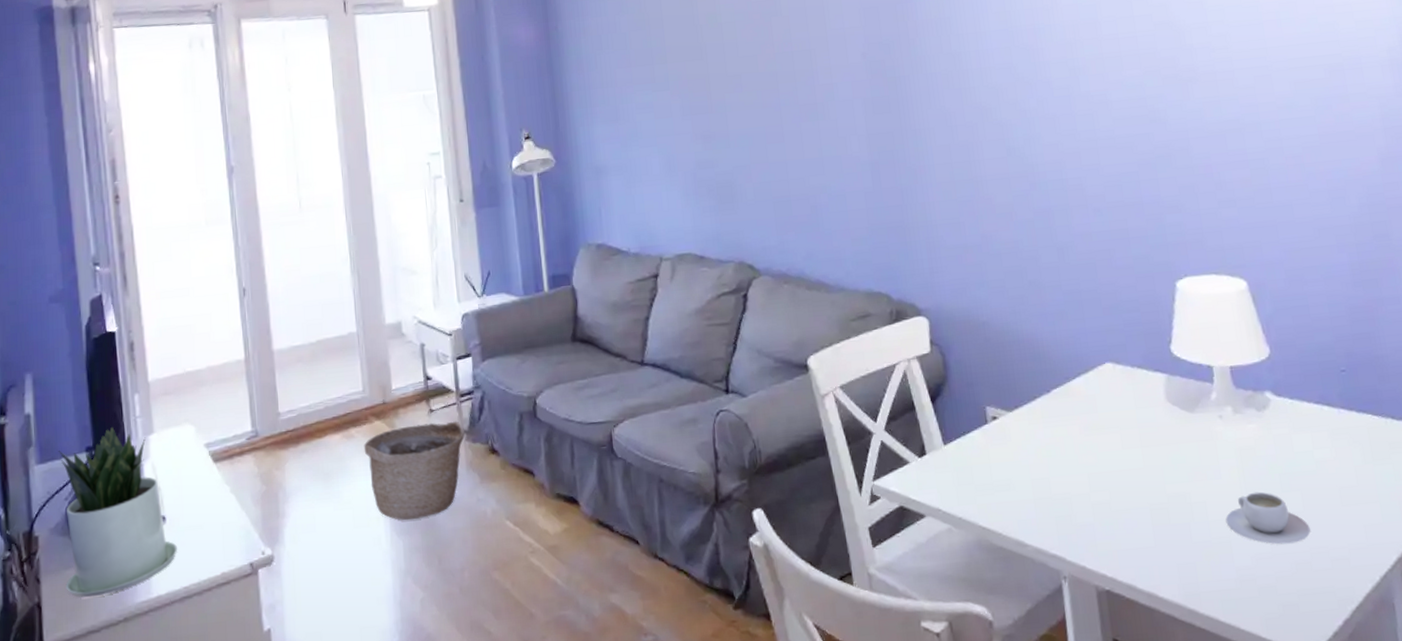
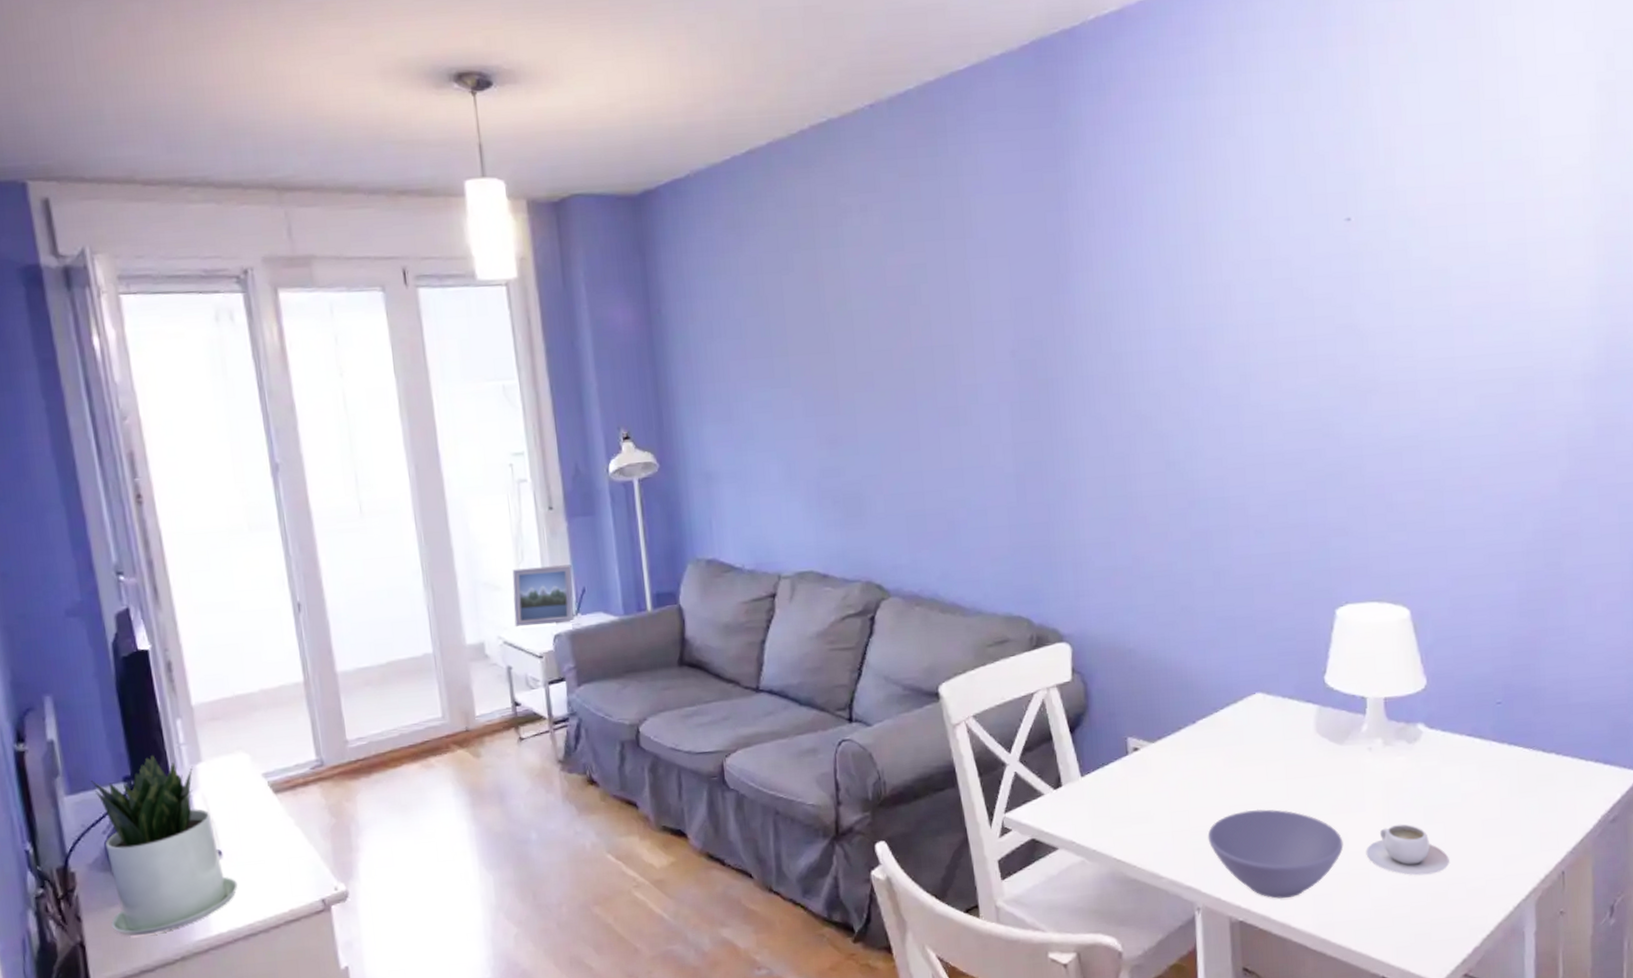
basket: present [363,421,465,520] -> none [445,750,560,854]
picture frame: none [427,250,481,308] -> present [512,564,575,628]
bowl: none [1068,476,1203,567] -> present [1207,809,1344,899]

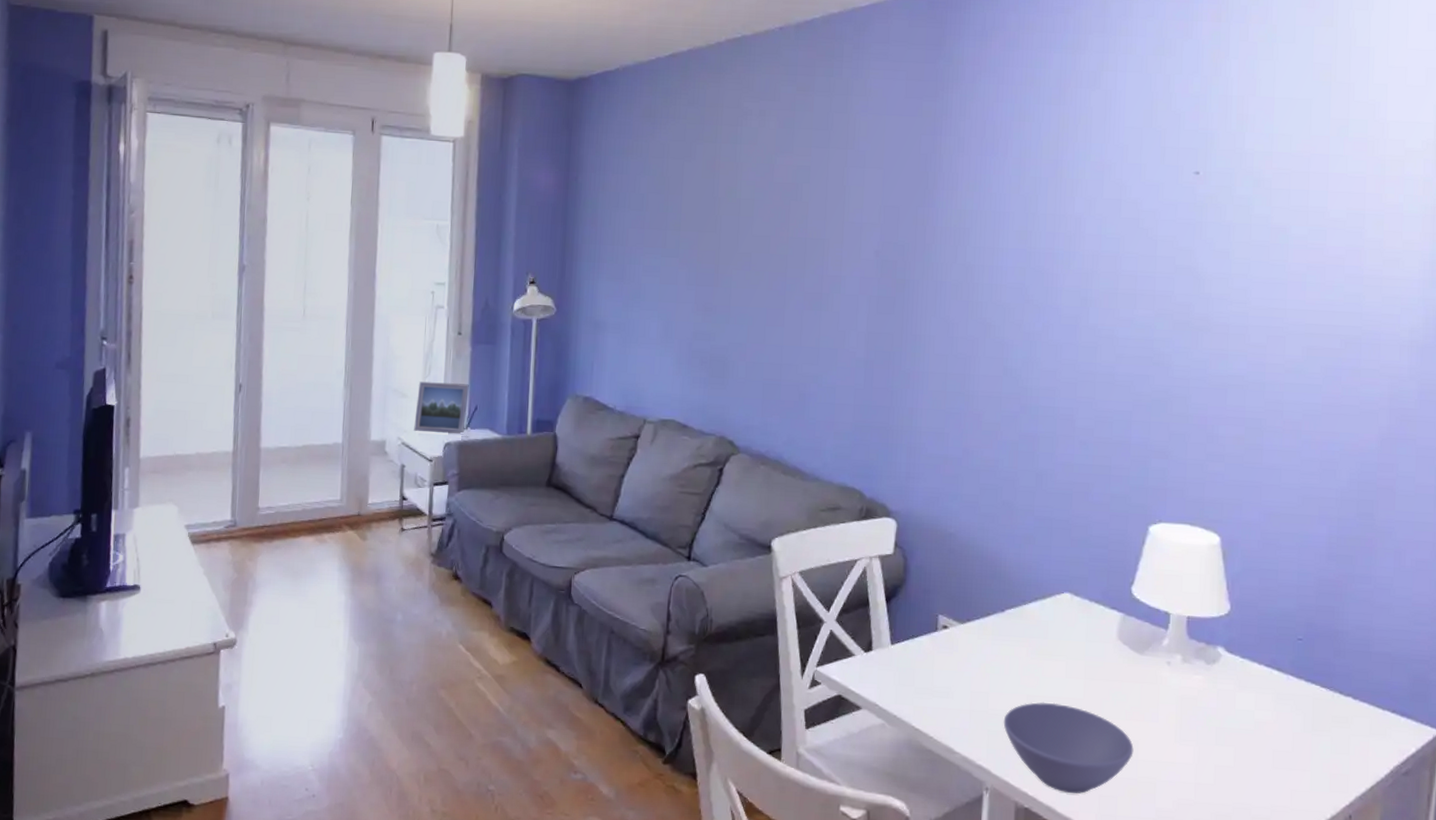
planter: present [90,755,238,937] -> none [41,495,148,649]
teacup: present [1366,824,1450,876] -> none [1155,740,1237,795]

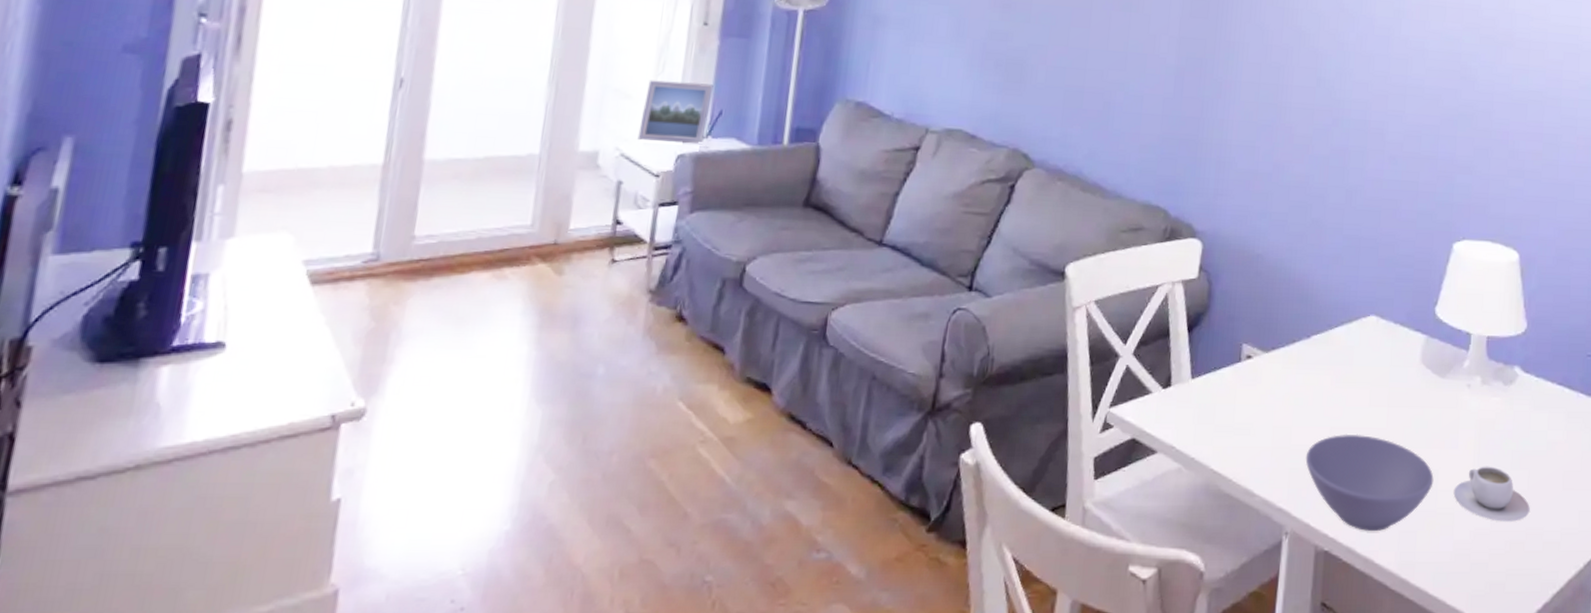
teacup: none [1155,740,1237,795] -> present [1453,466,1530,522]

